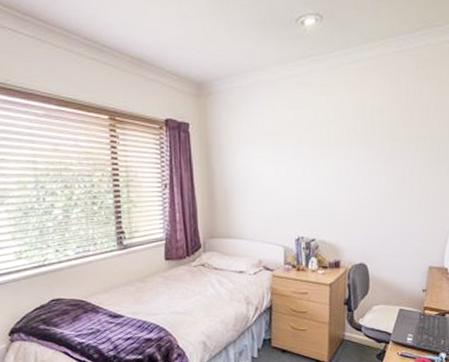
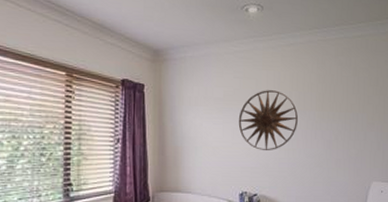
wall art: none [293,120,364,190] -> present [238,90,298,150]

